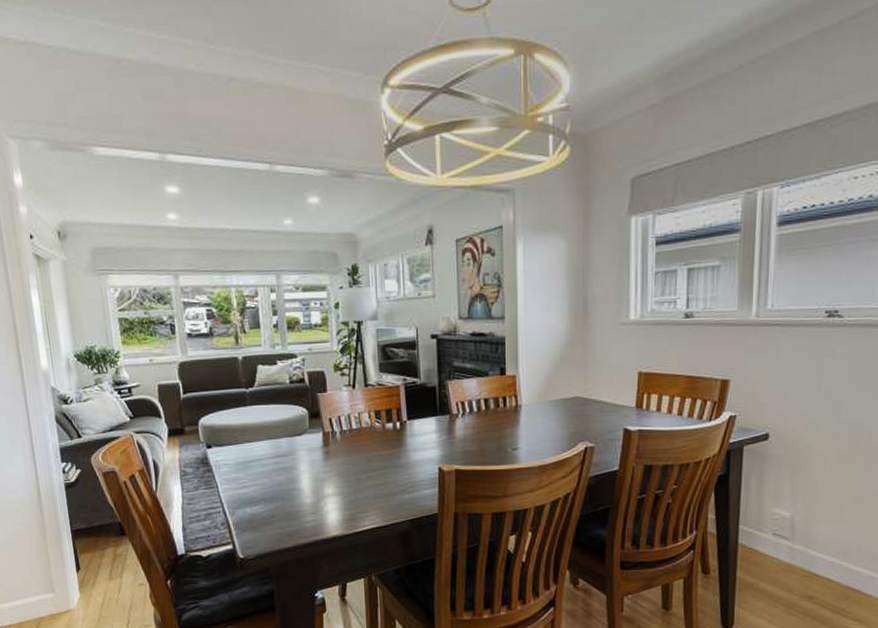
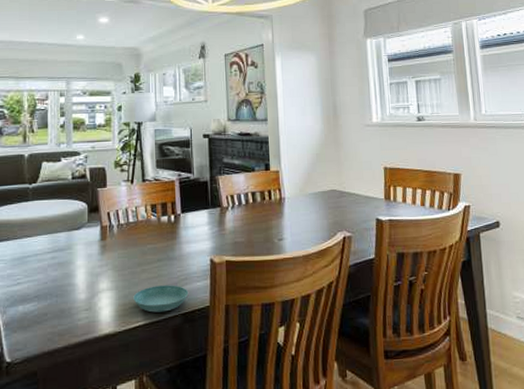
saucer: none [359,492,416,518] -> present [133,285,189,313]

